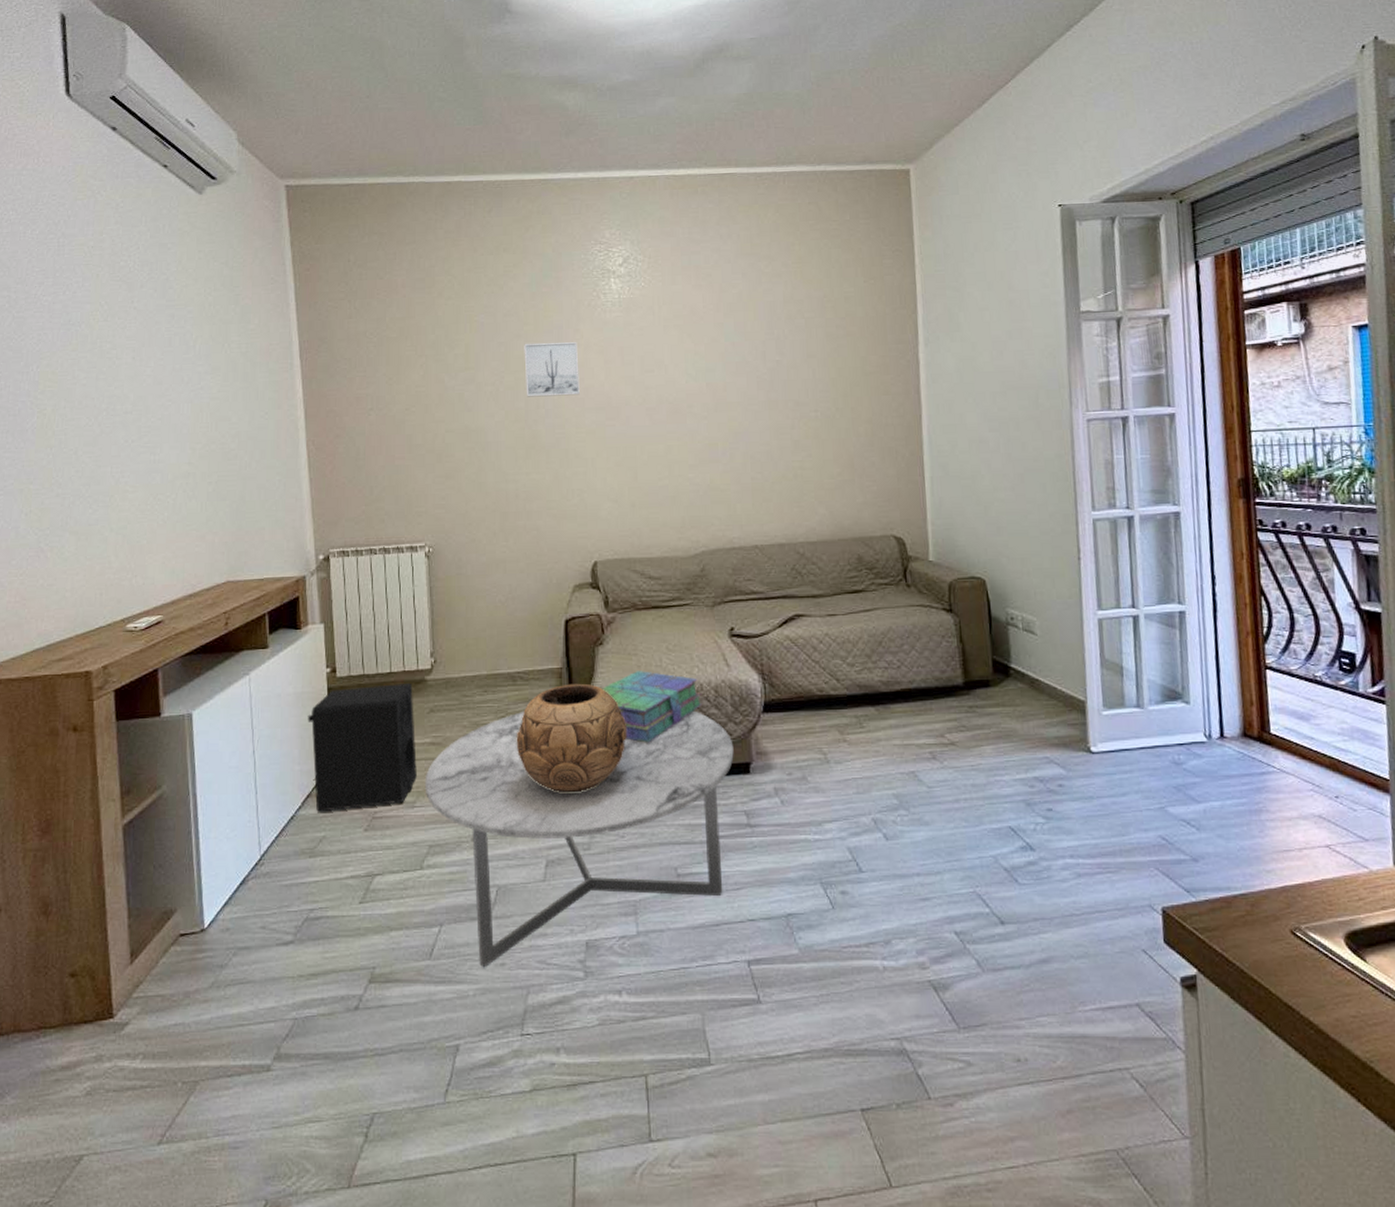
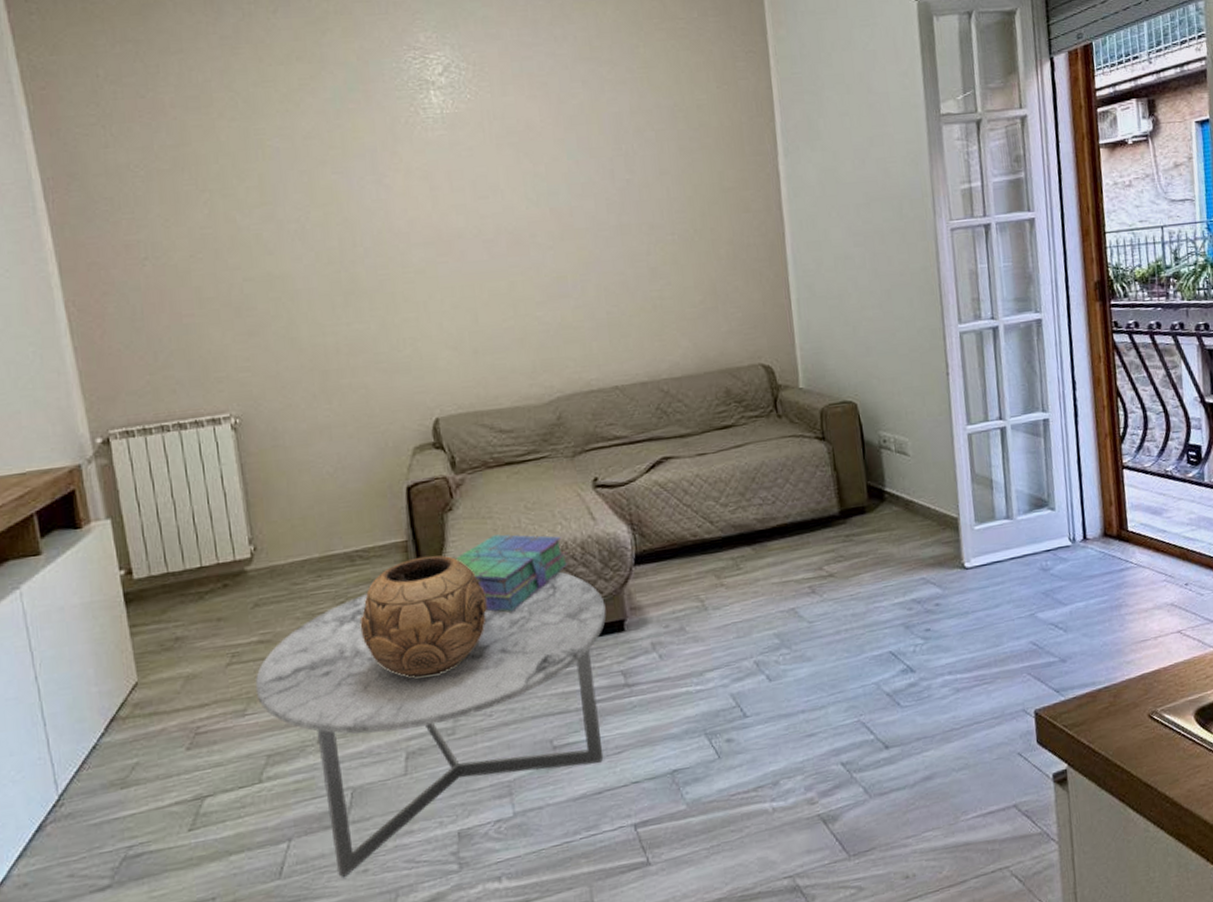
speaker: present [307,684,417,812] -> none [101,577,245,737]
wall art: present [524,342,580,397] -> none [331,167,403,235]

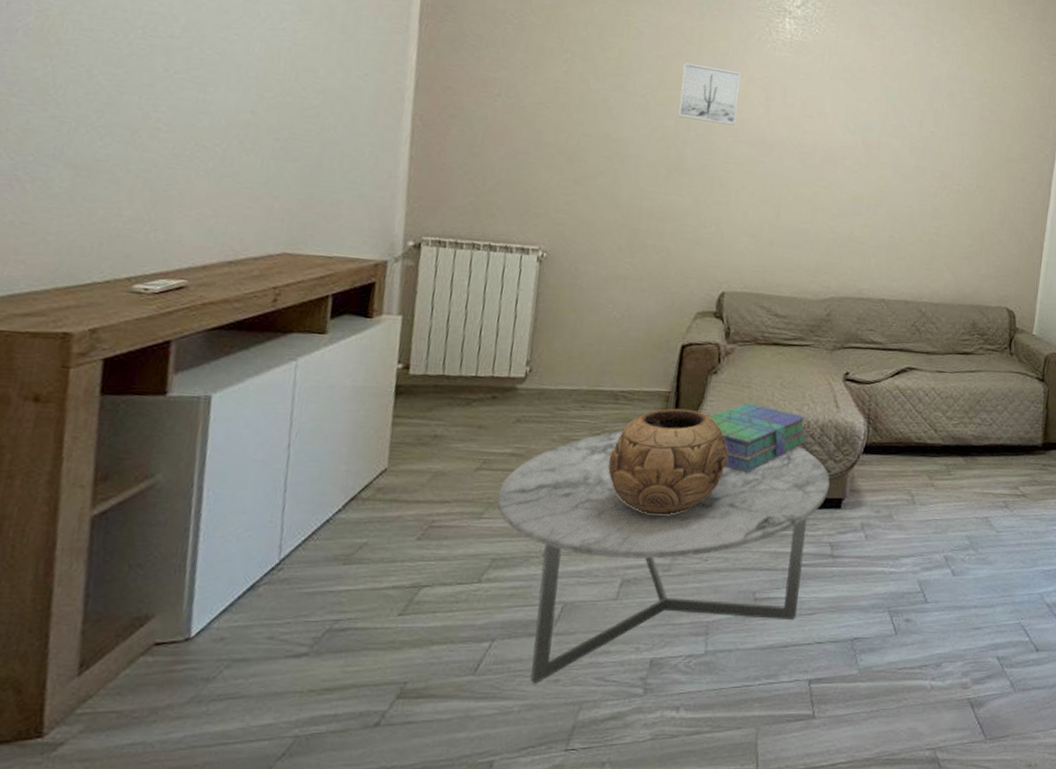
wall art: none [331,167,403,235] -> present [678,62,741,126]

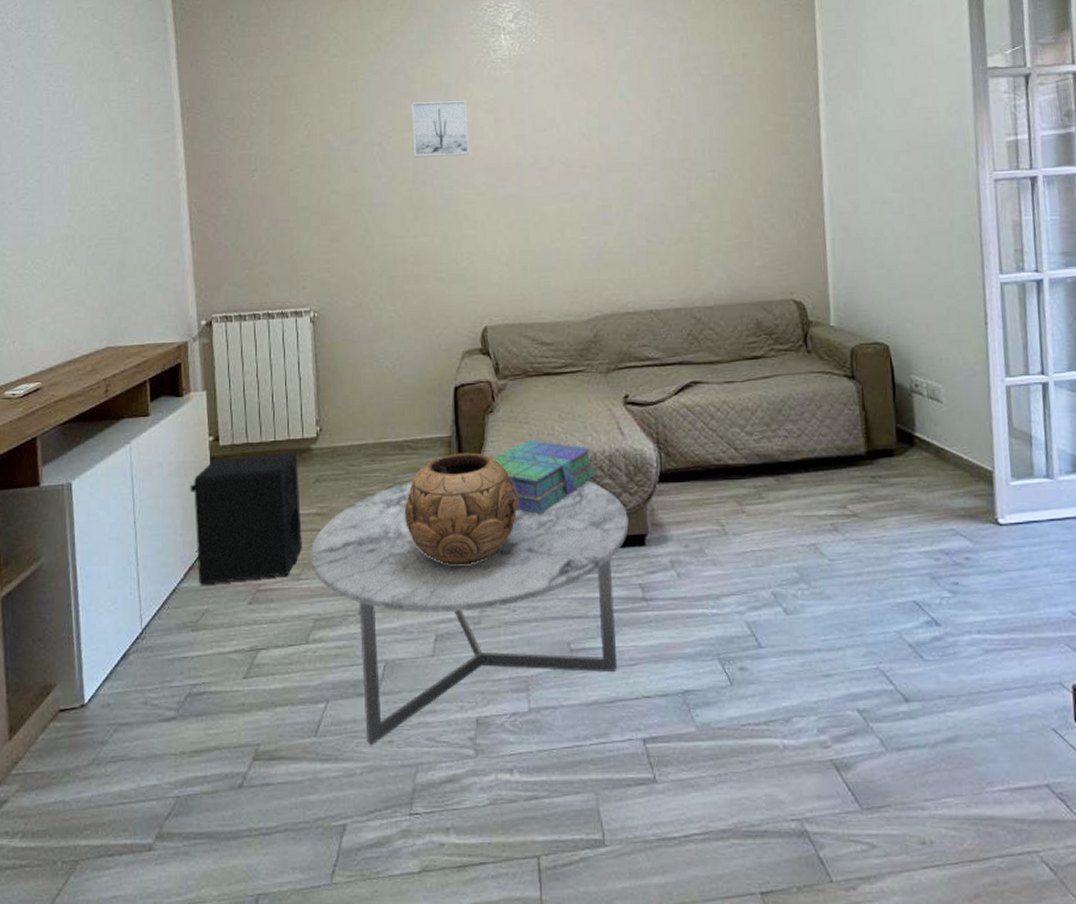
speaker: none [360,387,500,517] -> present [190,452,302,585]

